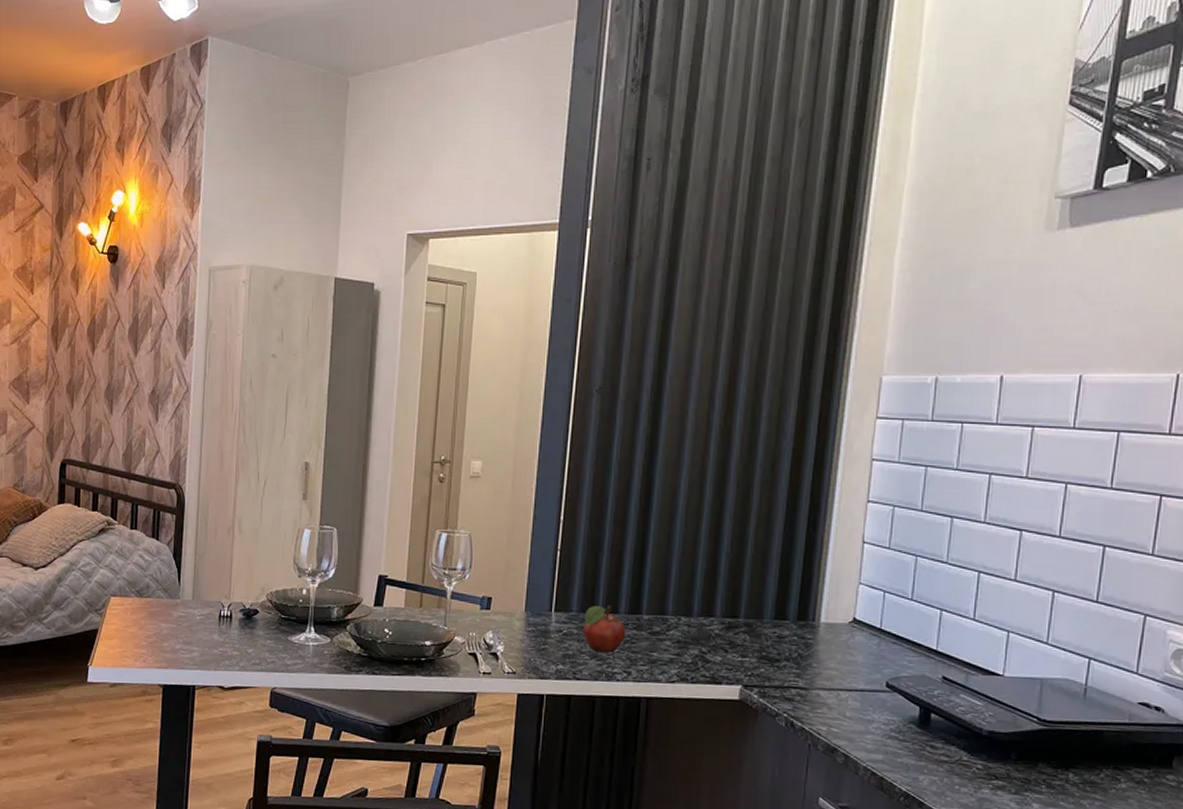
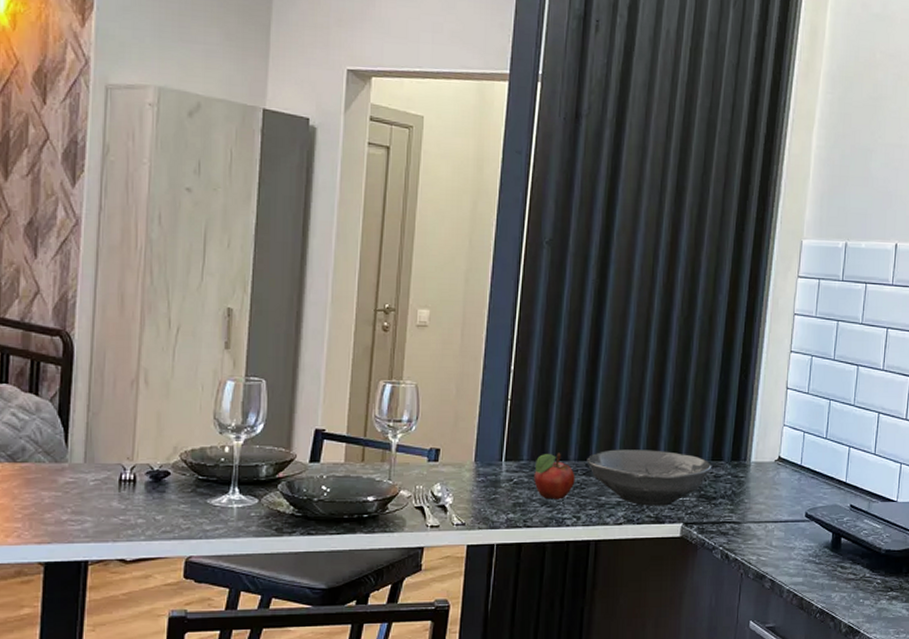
bowl: none [638,604,775,666] -> present [587,449,712,506]

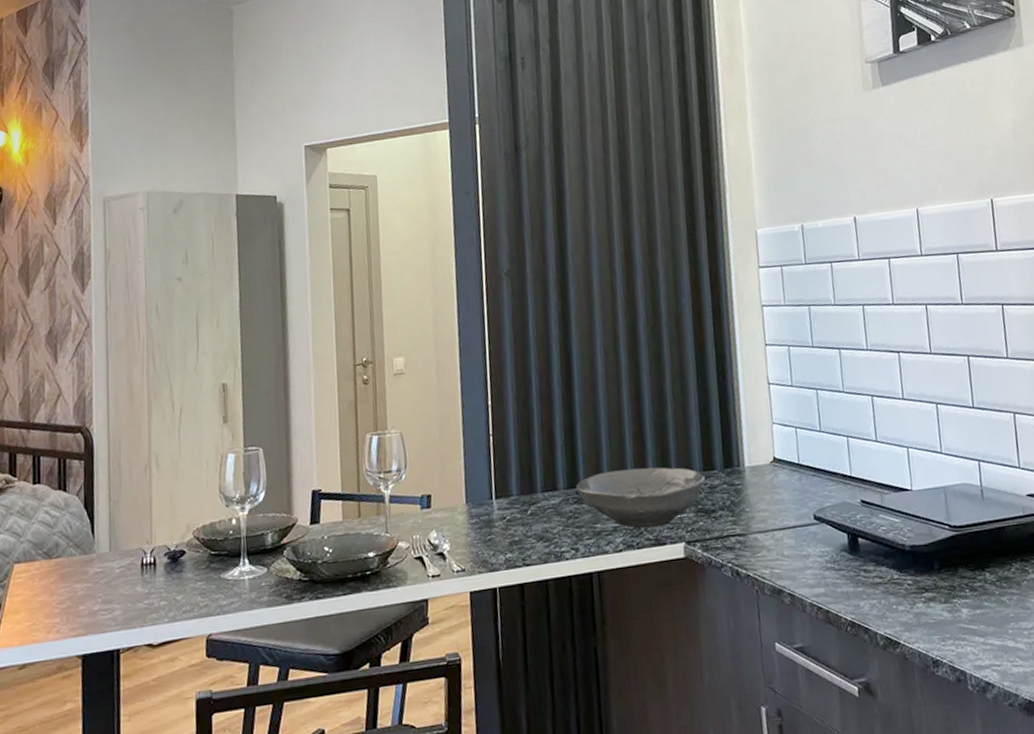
fruit: present [534,453,575,500] -> none [526,483,568,534]

